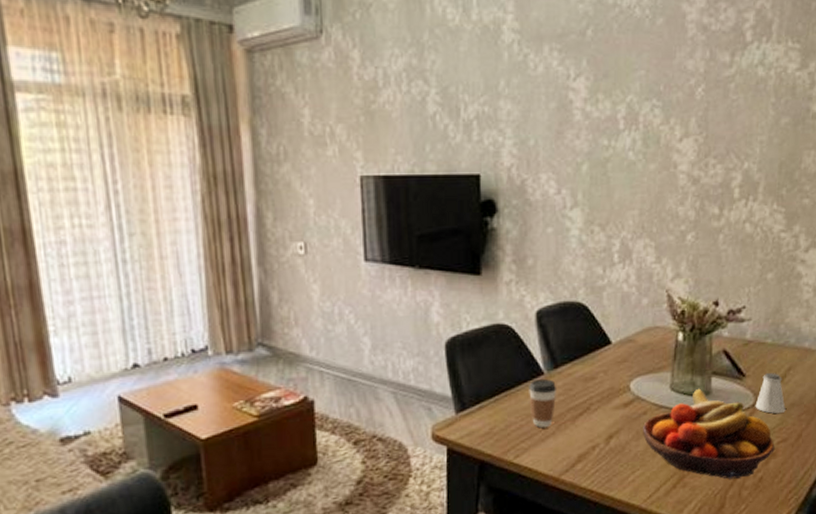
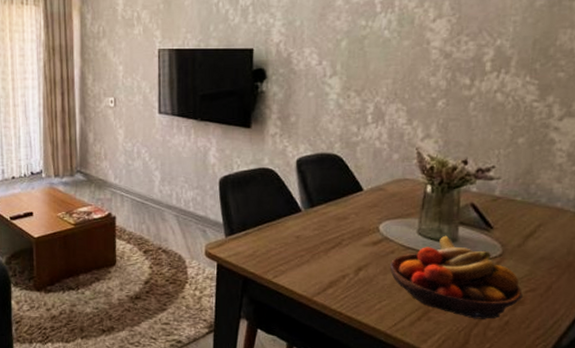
coffee cup: present [529,378,557,427] -> none [288,215,313,255]
saltshaker: present [755,372,786,414] -> none [502,227,535,266]

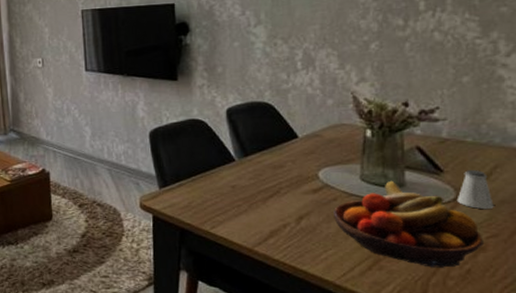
saltshaker: none [502,227,535,266] -> present [456,169,494,210]

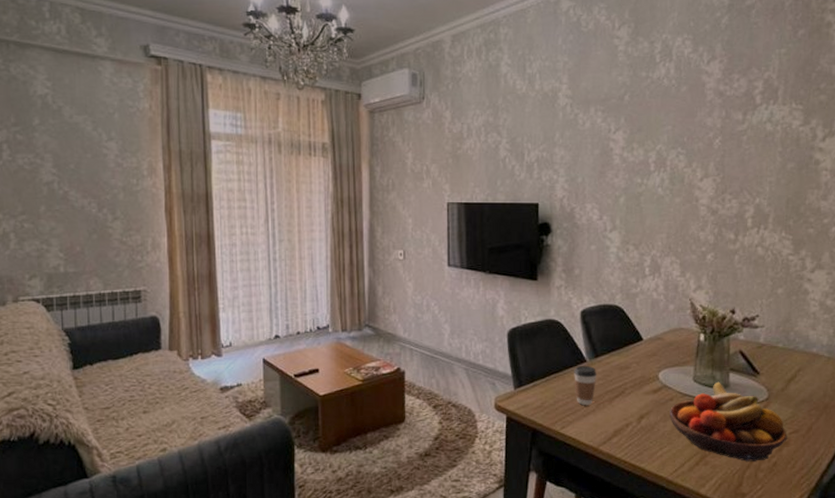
coffee cup: none [222,164,248,205] -> present [574,365,597,405]
saltshaker: present [456,169,494,210] -> none [768,372,797,408]

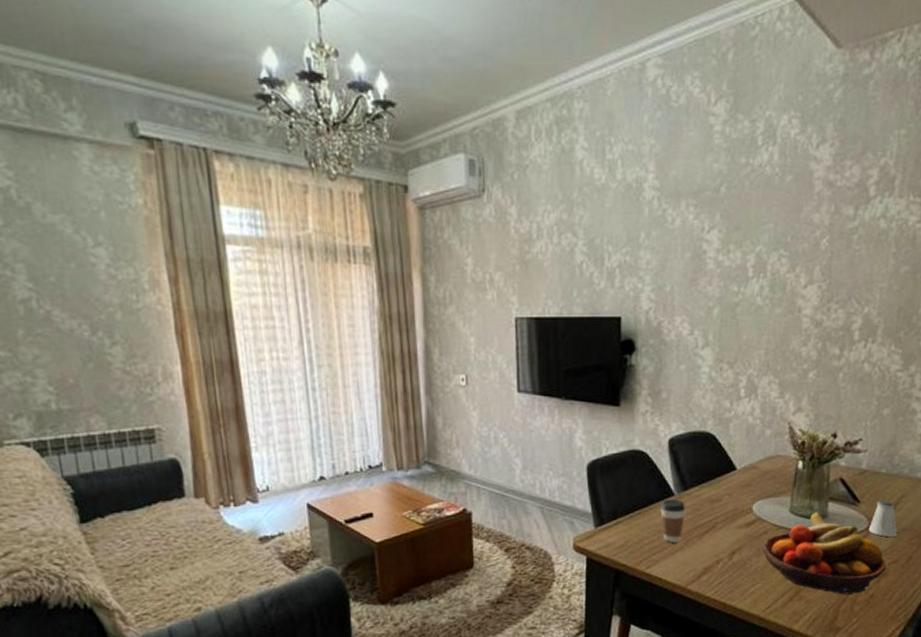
saltshaker: none [768,372,797,408] -> present [868,499,897,538]

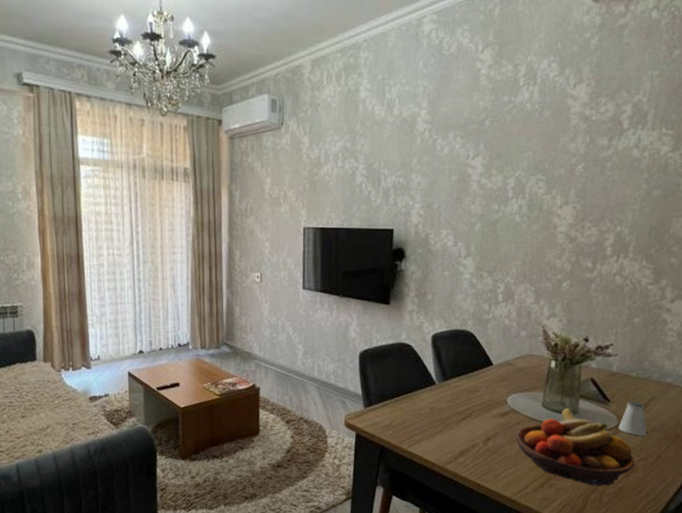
coffee cup: present [660,499,686,542] -> none [422,387,446,426]

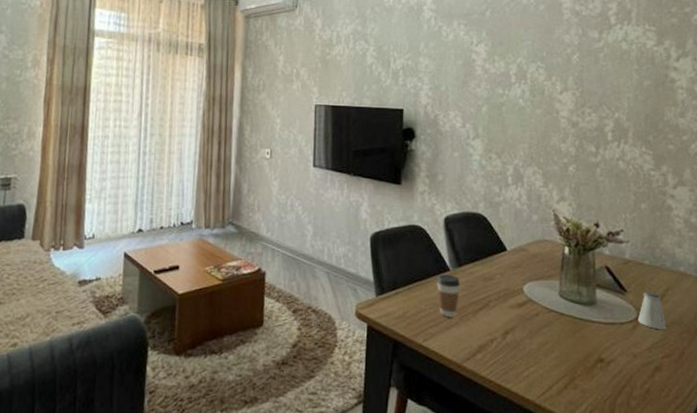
coffee cup: none [422,387,446,426] -> present [437,274,461,317]
fruit bowl: present [516,408,635,486] -> none [536,298,659,387]

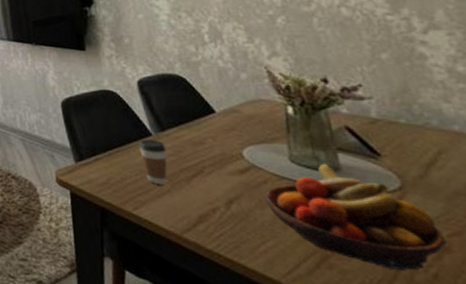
fruit bowl: none [536,298,659,387] -> present [265,163,447,270]
saltshaker: present [637,290,667,330] -> none [403,154,448,202]

